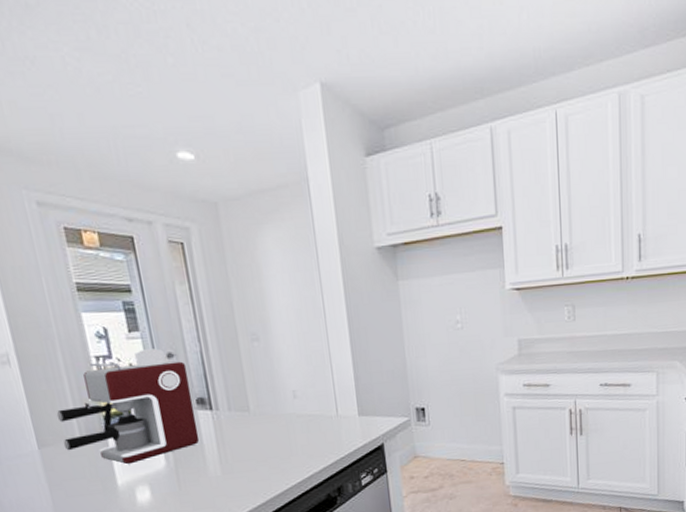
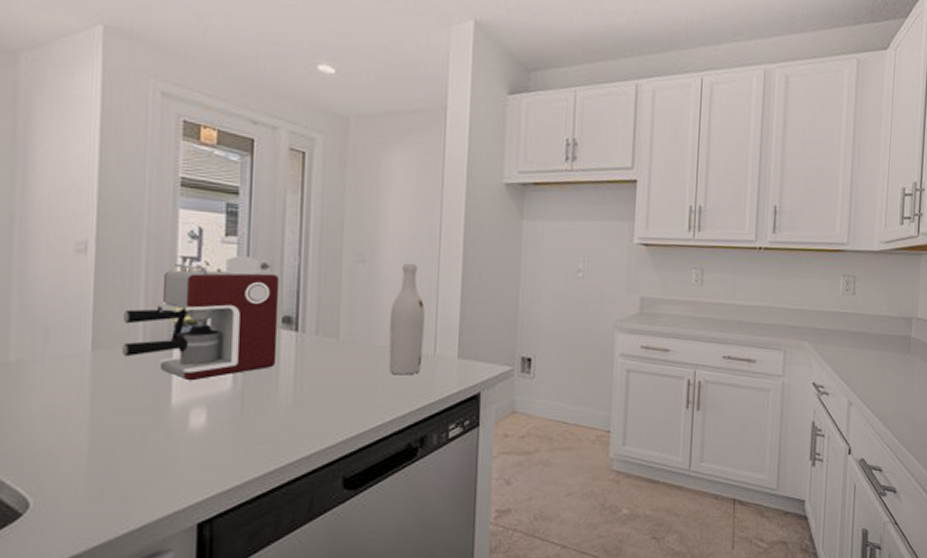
wine bottle: none [291,336,327,438] -> present [388,264,425,375]

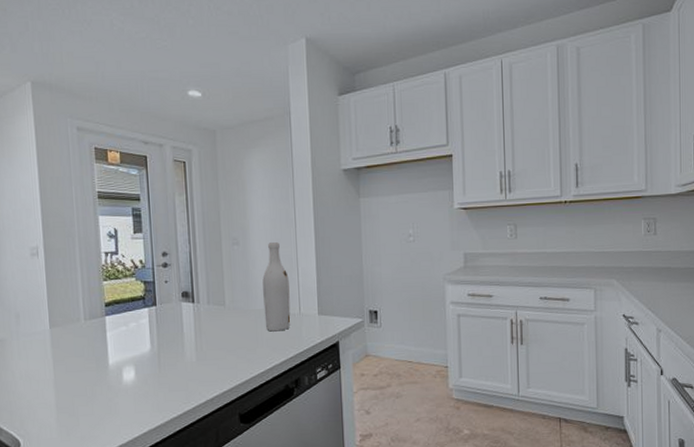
coffee maker: present [121,256,280,381] -> none [68,248,181,347]

